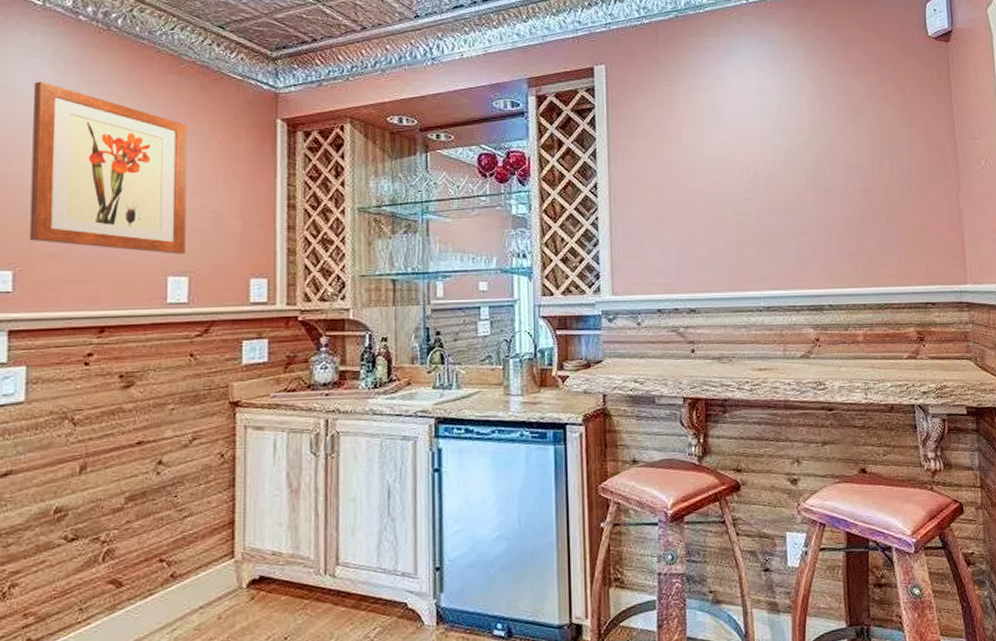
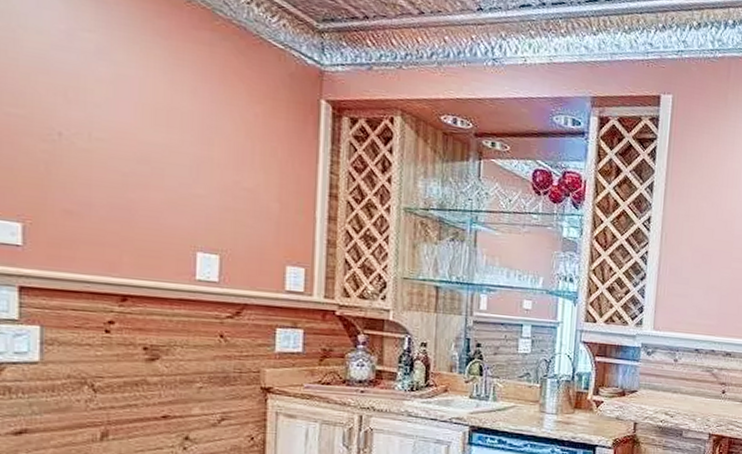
wall art: present [29,81,188,254] -> none [40,13,222,231]

